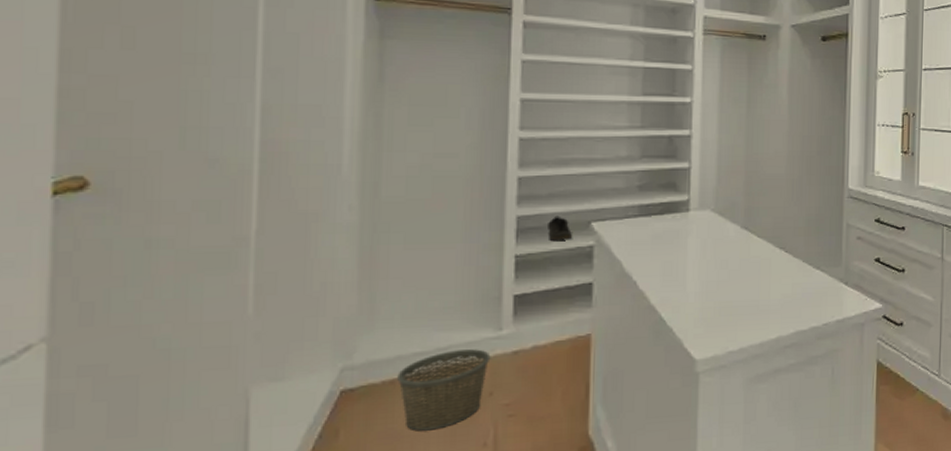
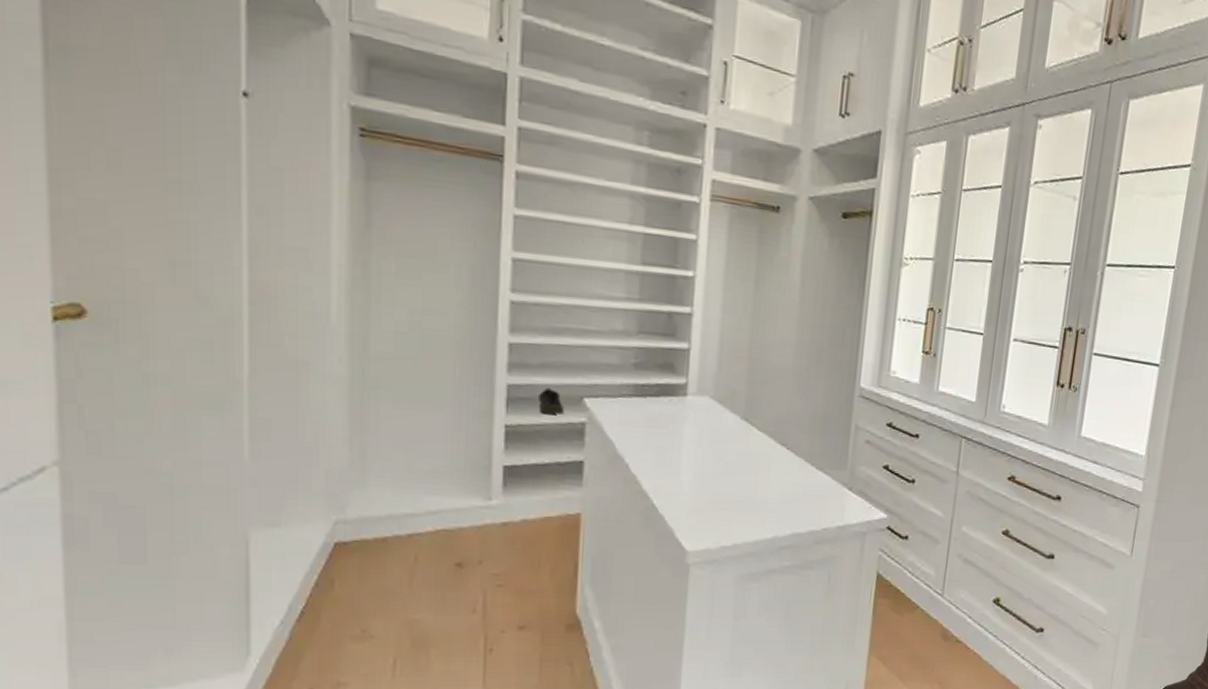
basket: present [397,349,491,431] -> none [389,515,480,591]

